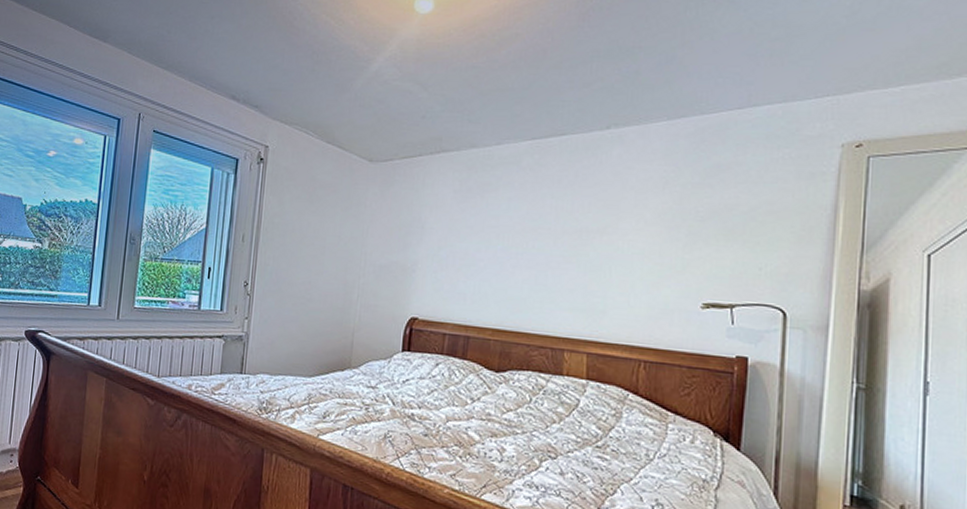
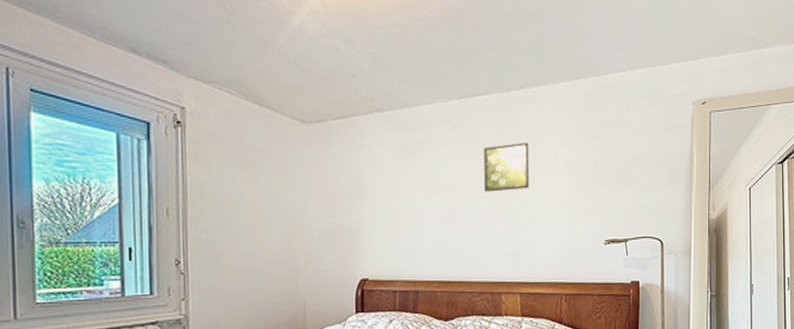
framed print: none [552,186,611,239] -> present [483,142,529,192]

